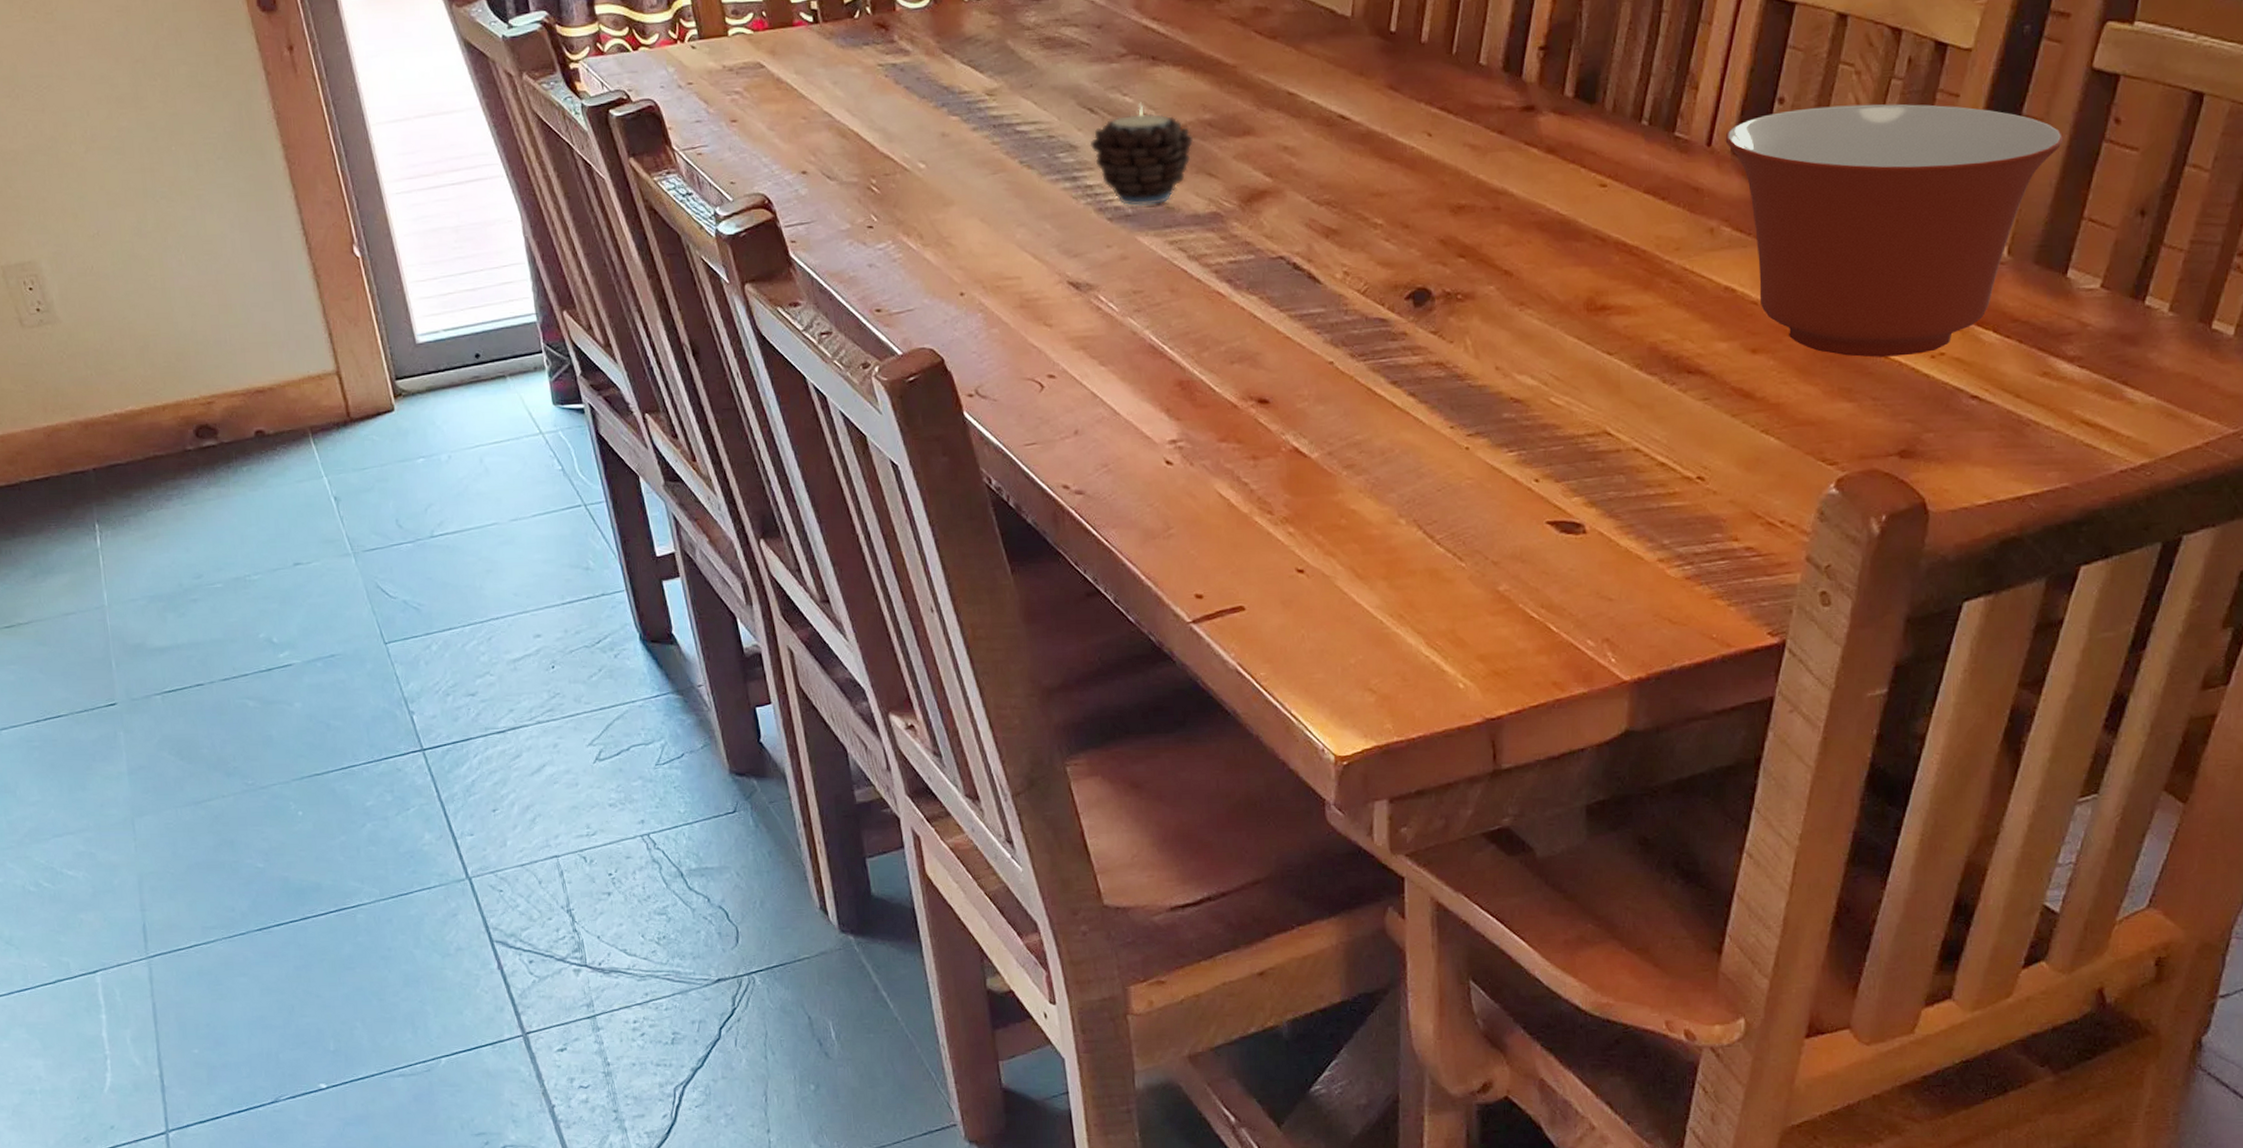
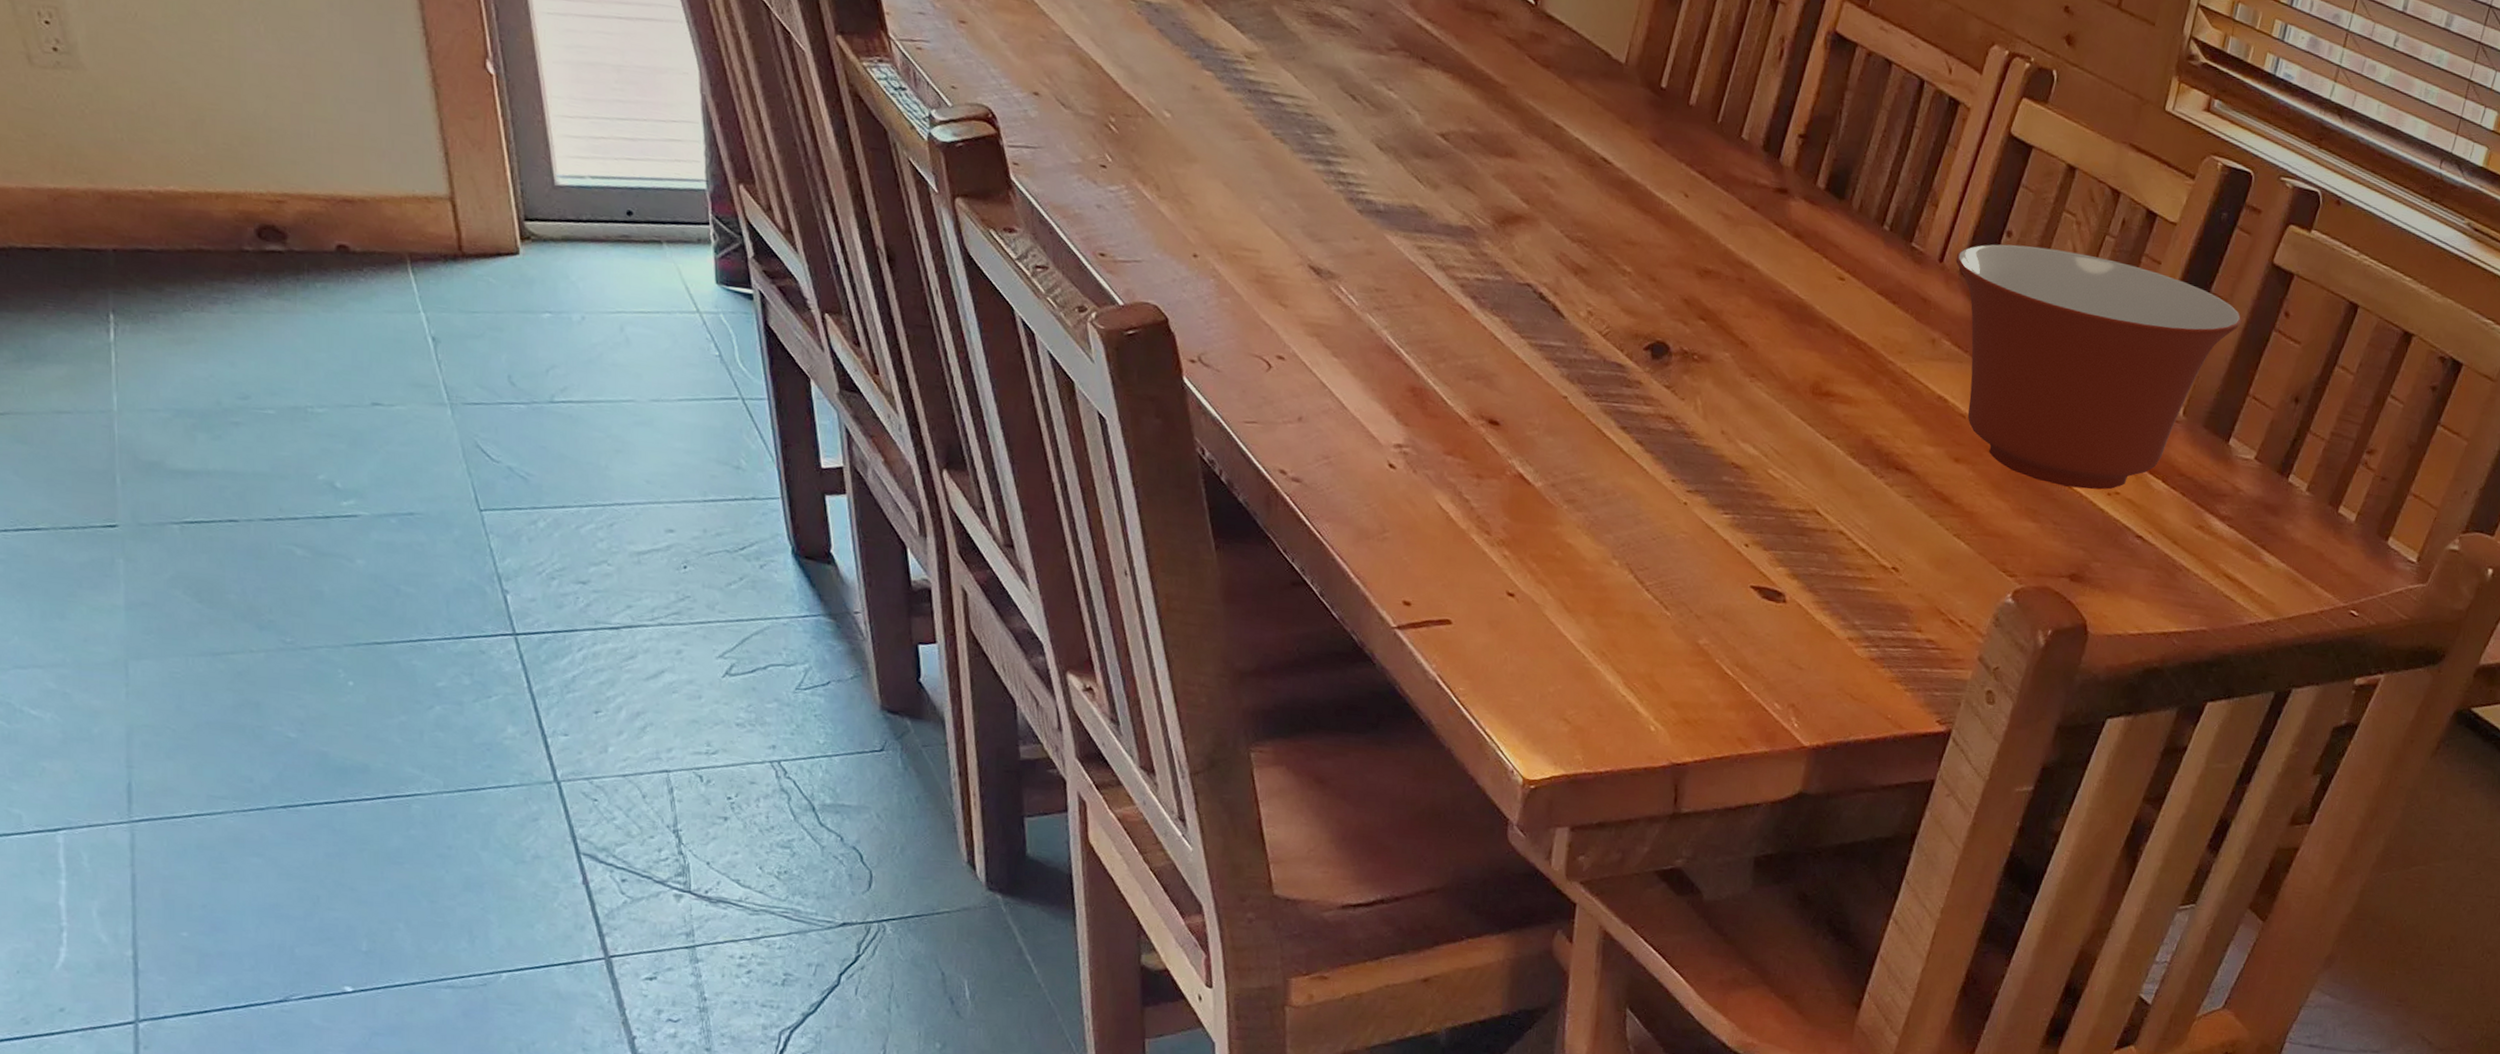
candle: present [1089,102,1194,206] -> none [1347,100,1455,207]

